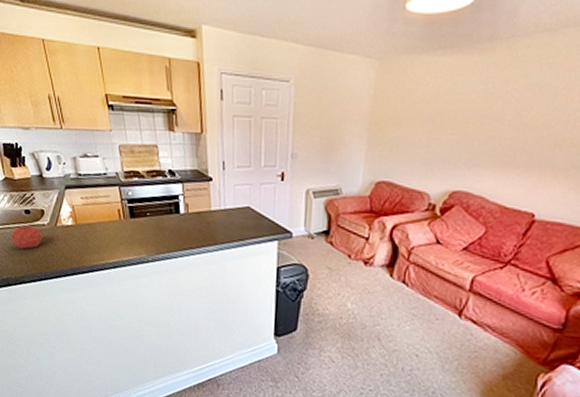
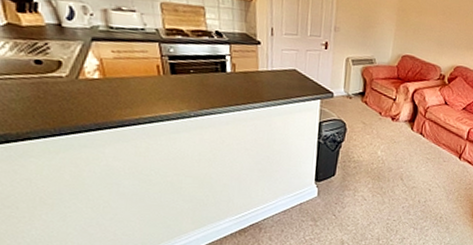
fruit: present [12,224,43,249] -> none [14,75,59,102]

